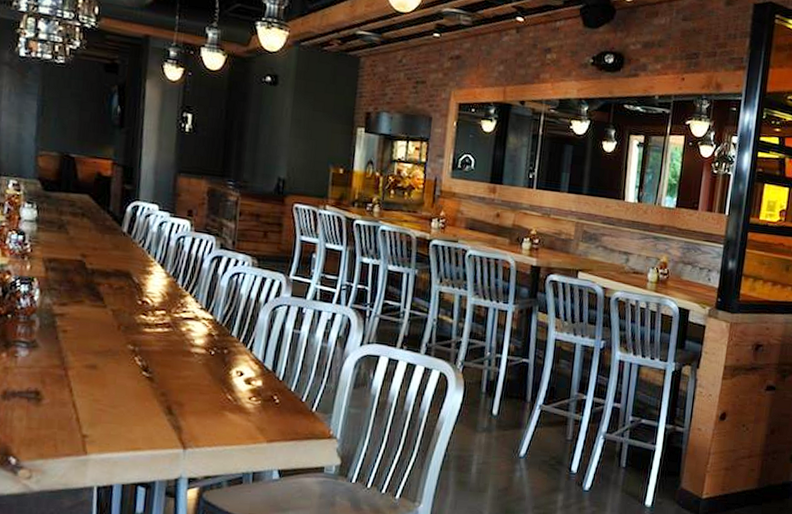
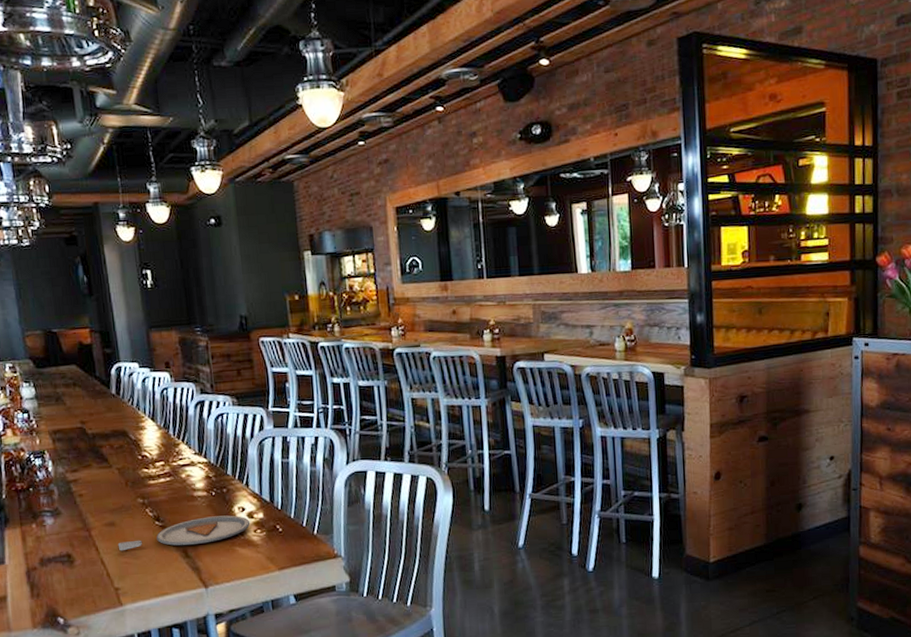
dinner plate: none [95,375,247,403] -> present [117,515,251,551]

